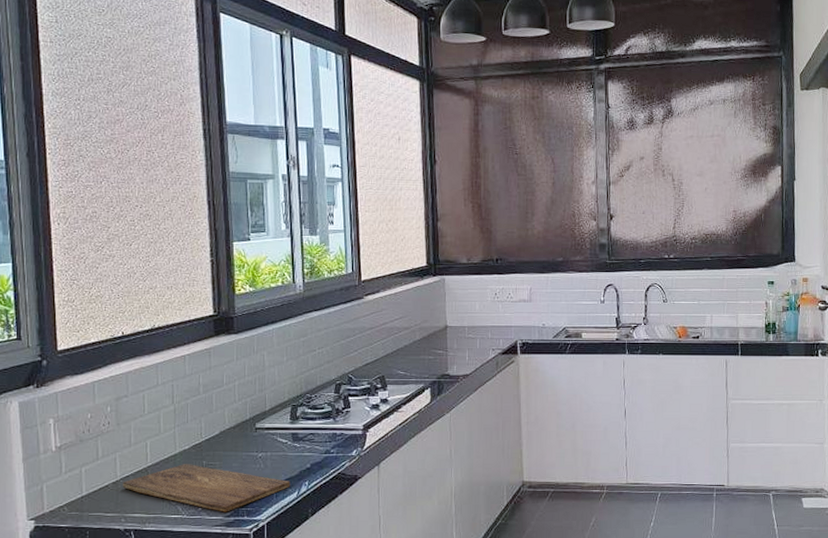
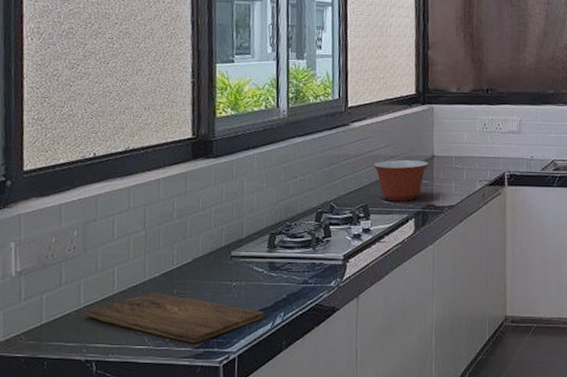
mixing bowl: none [388,330,443,371] -> present [373,159,429,201]

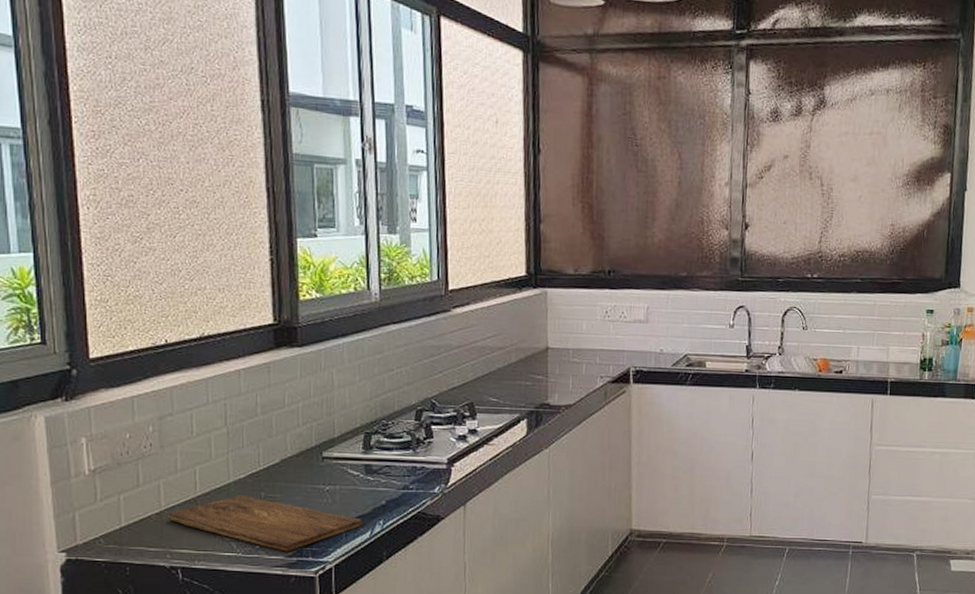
mixing bowl: present [373,159,429,201] -> none [479,351,543,399]

